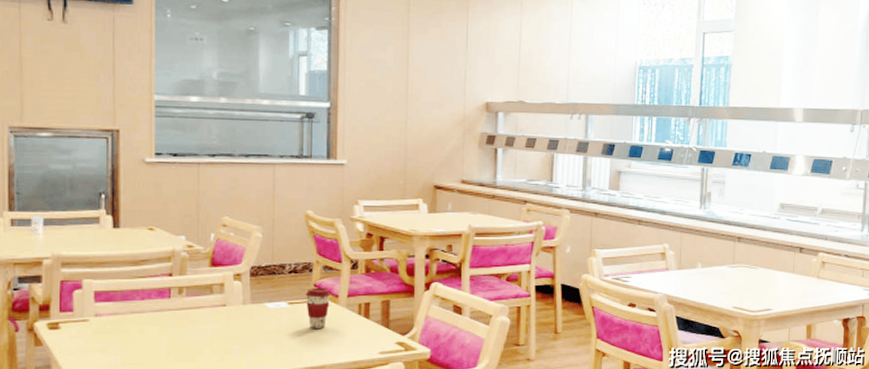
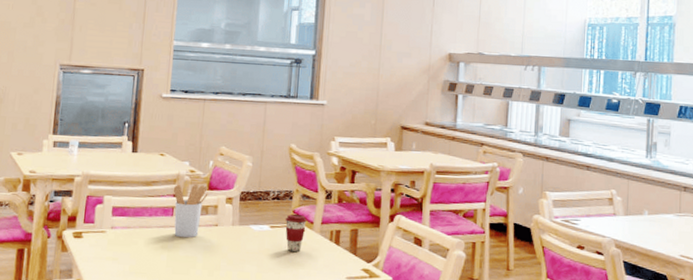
utensil holder: none [168,261,212,322] -> present [173,184,209,238]

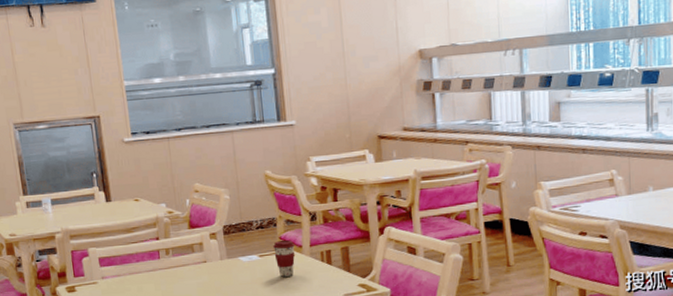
utensil holder: present [173,184,209,238] -> none [154,224,191,279]

